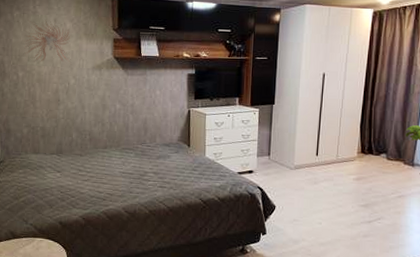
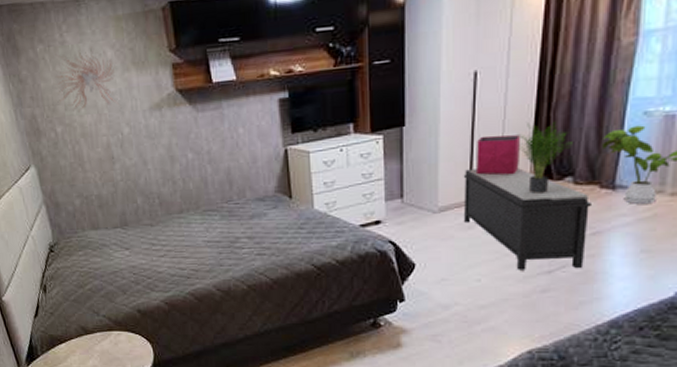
bench: none [312,140,398,222] -> present [463,168,591,270]
storage bin: none [321,118,352,148] -> present [475,135,520,175]
potted plant: none [350,113,386,164] -> present [518,122,573,194]

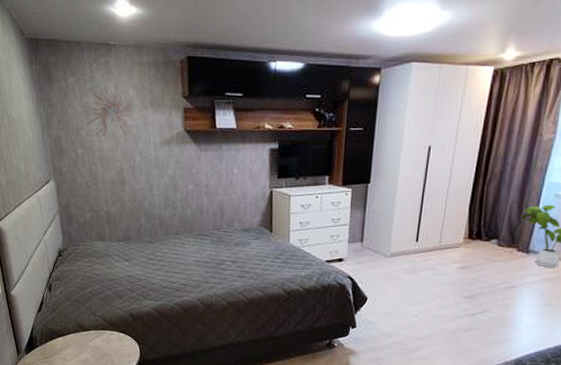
bench: present [463,168,591,270] -> none [410,224,510,315]
storage bin: present [475,135,520,175] -> none [422,199,459,233]
potted plant: present [518,122,573,194] -> none [458,192,500,250]

